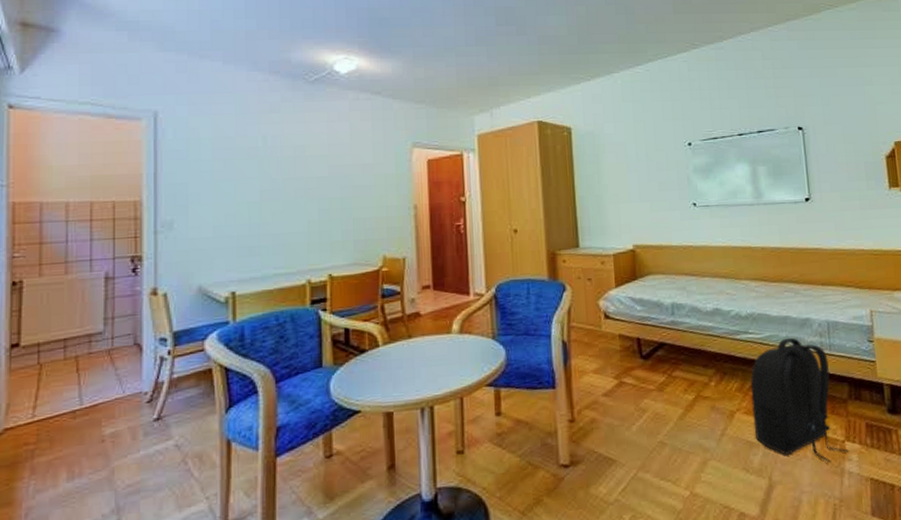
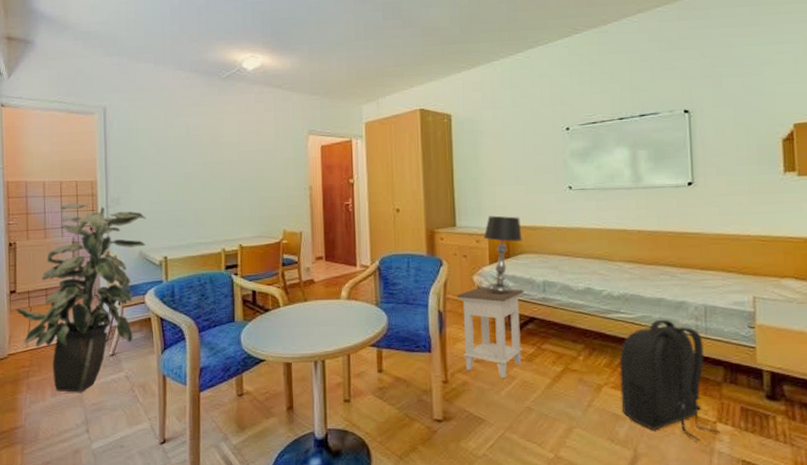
indoor plant: none [18,228,209,474] -> present [15,202,146,392]
nightstand: none [581,311,654,412] -> present [456,286,525,378]
table lamp: none [608,235,649,319] -> present [483,215,522,294]

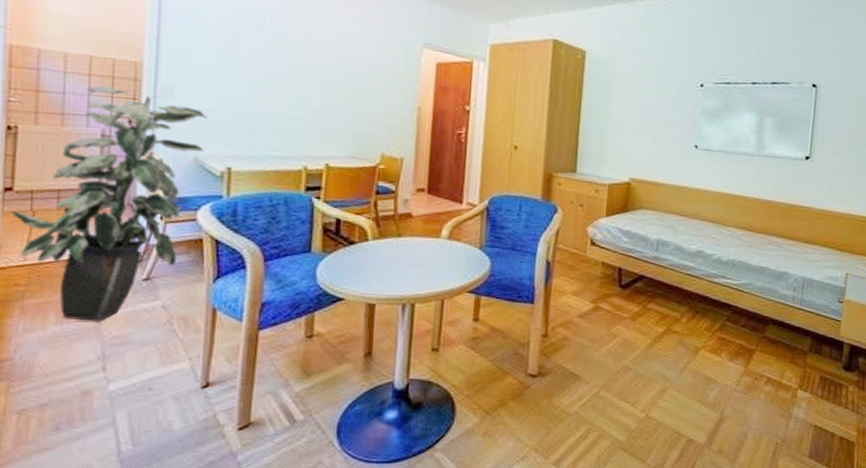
nightstand: present [456,286,525,378] -> none [567,239,638,336]
table lamp: present [483,215,522,294] -> none [601,165,643,249]
backpack: present [620,319,720,442] -> none [715,287,800,407]

